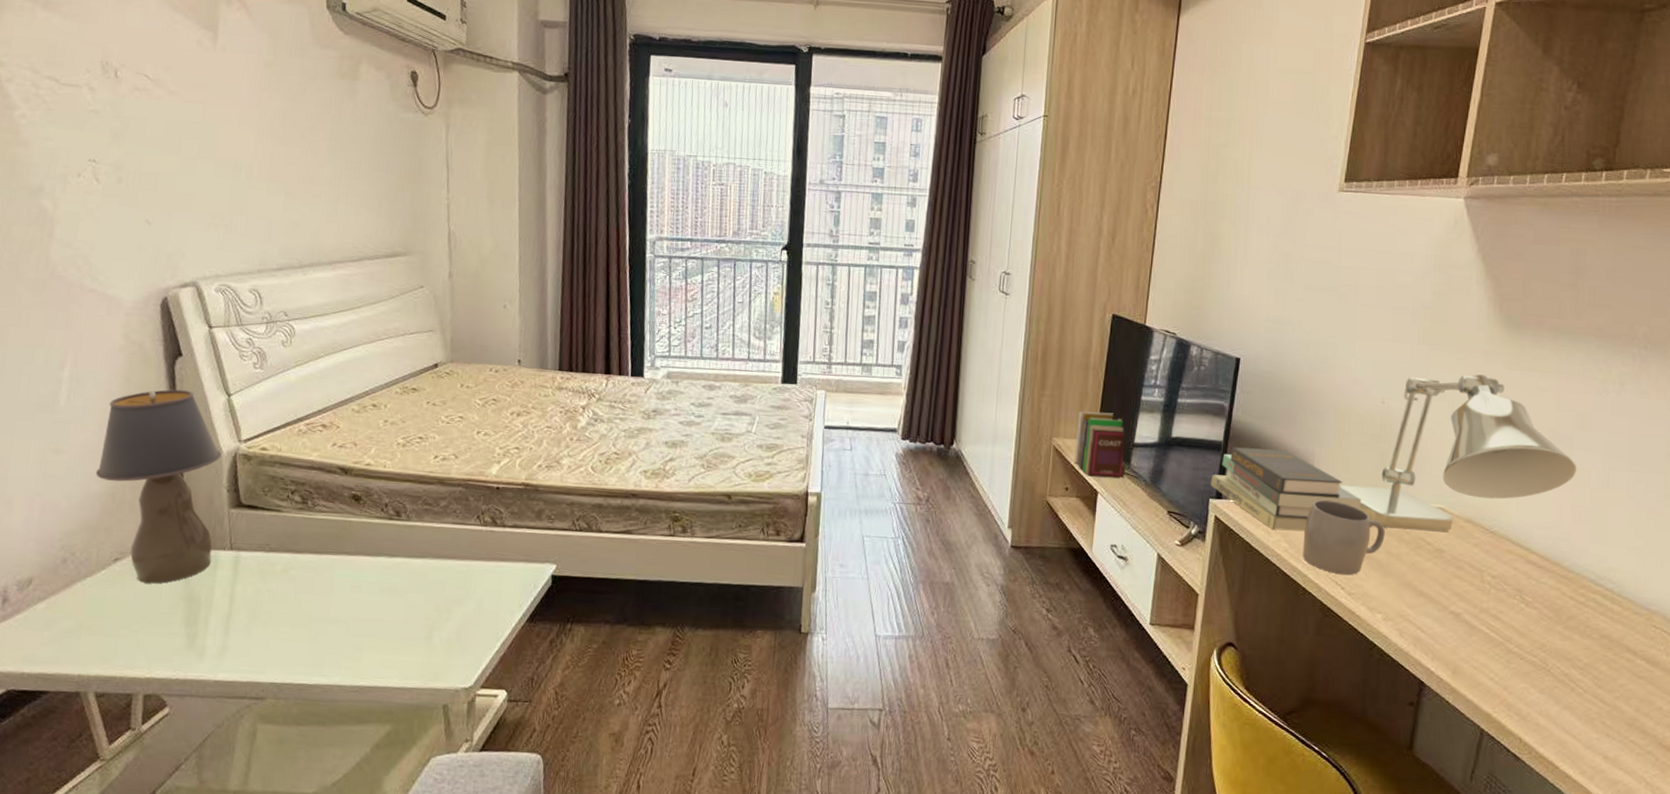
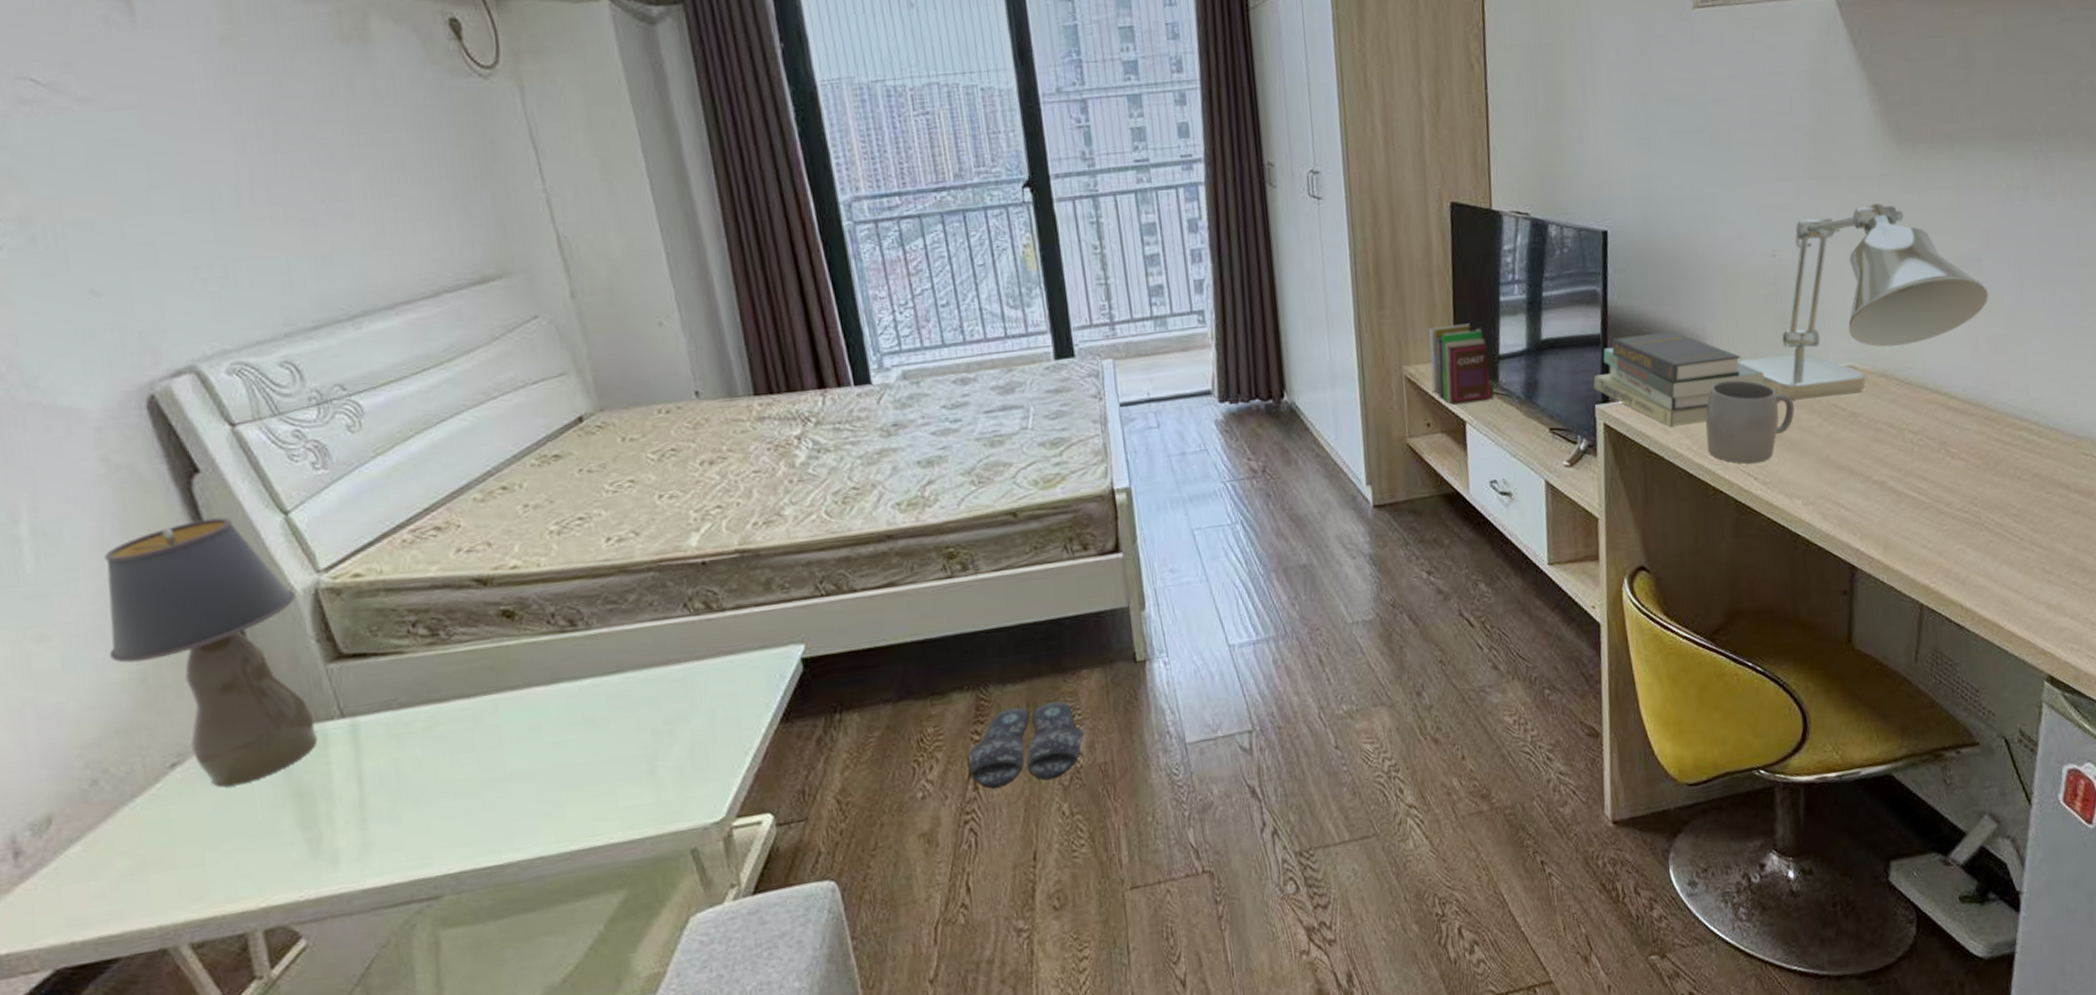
slippers: none [657,648,750,713] -> present [968,700,1084,789]

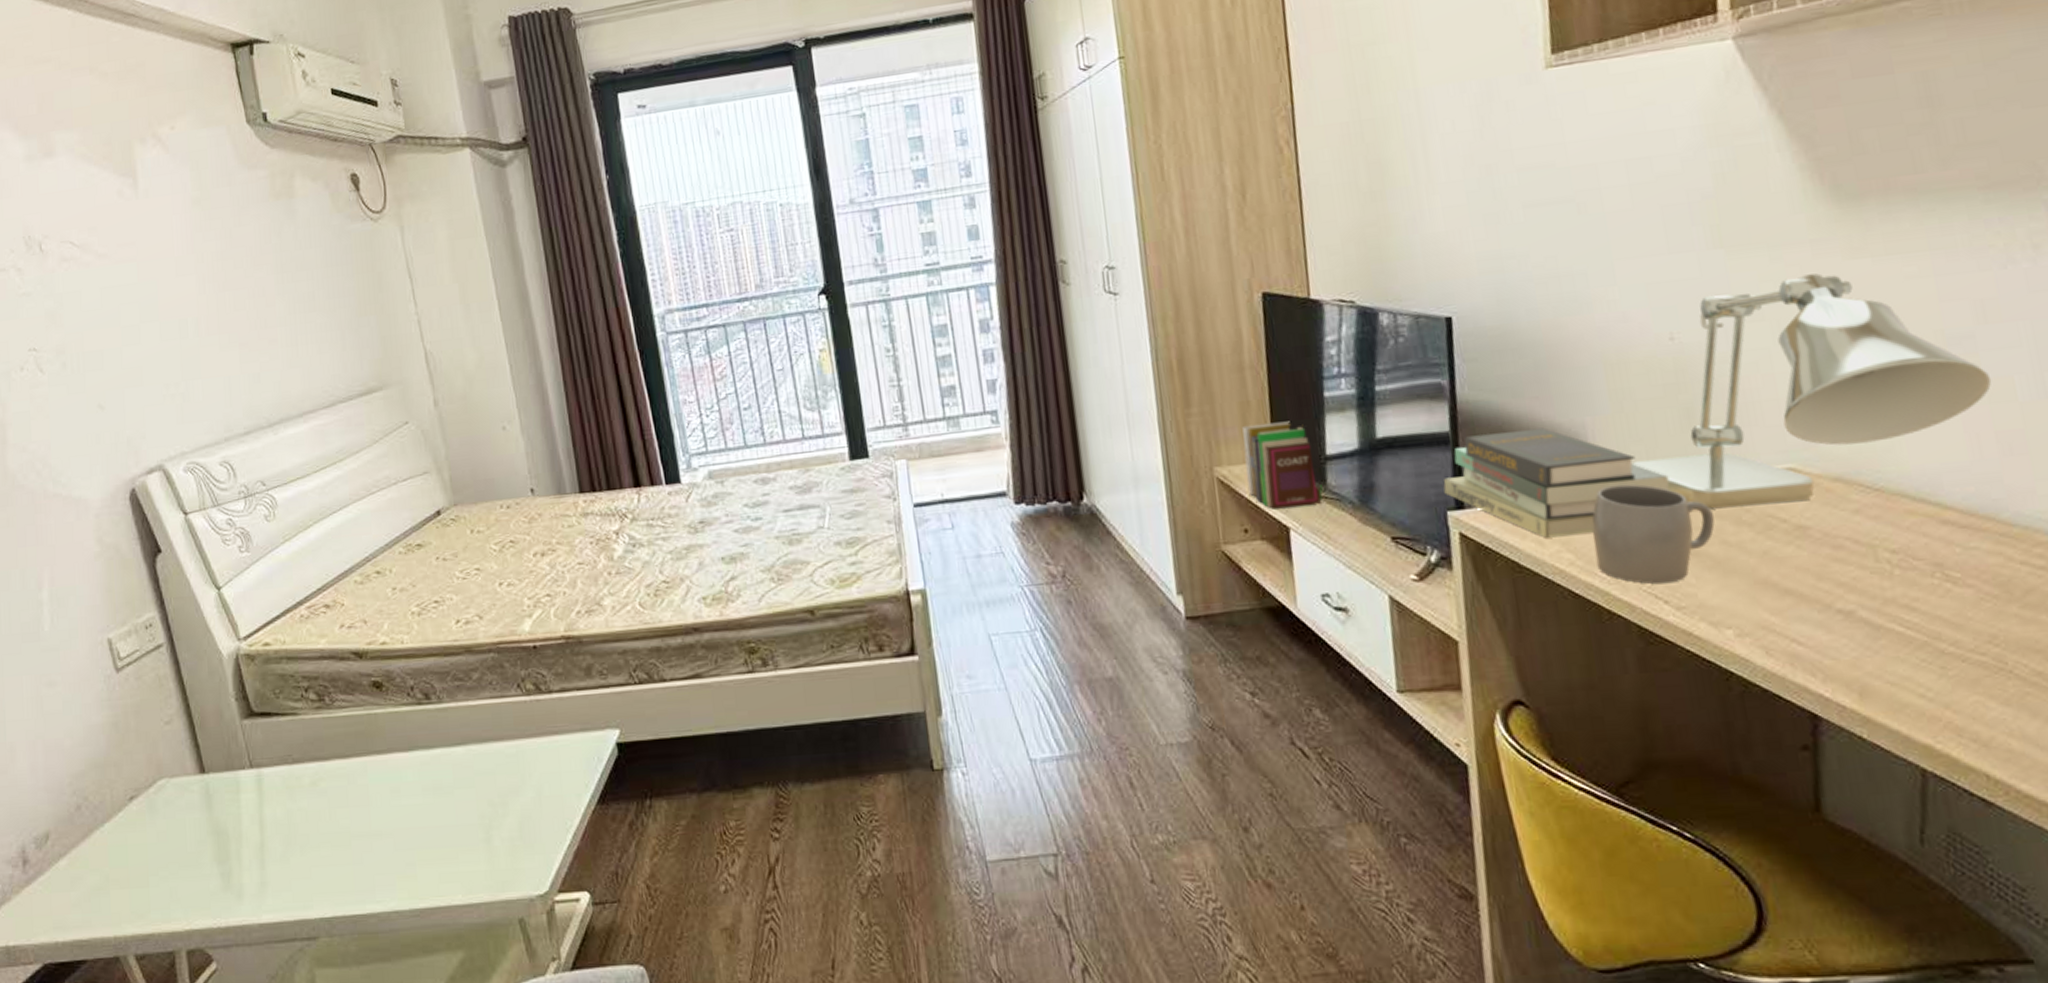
table lamp: present [103,517,317,788] -> none [93,590,232,821]
slippers: present [968,700,1084,789] -> none [768,804,881,889]

